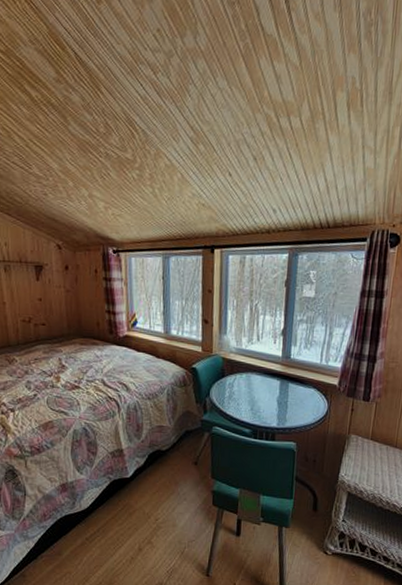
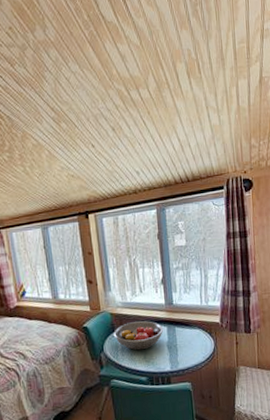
fruit bowl: none [222,370,277,401] -> present [113,320,164,350]

